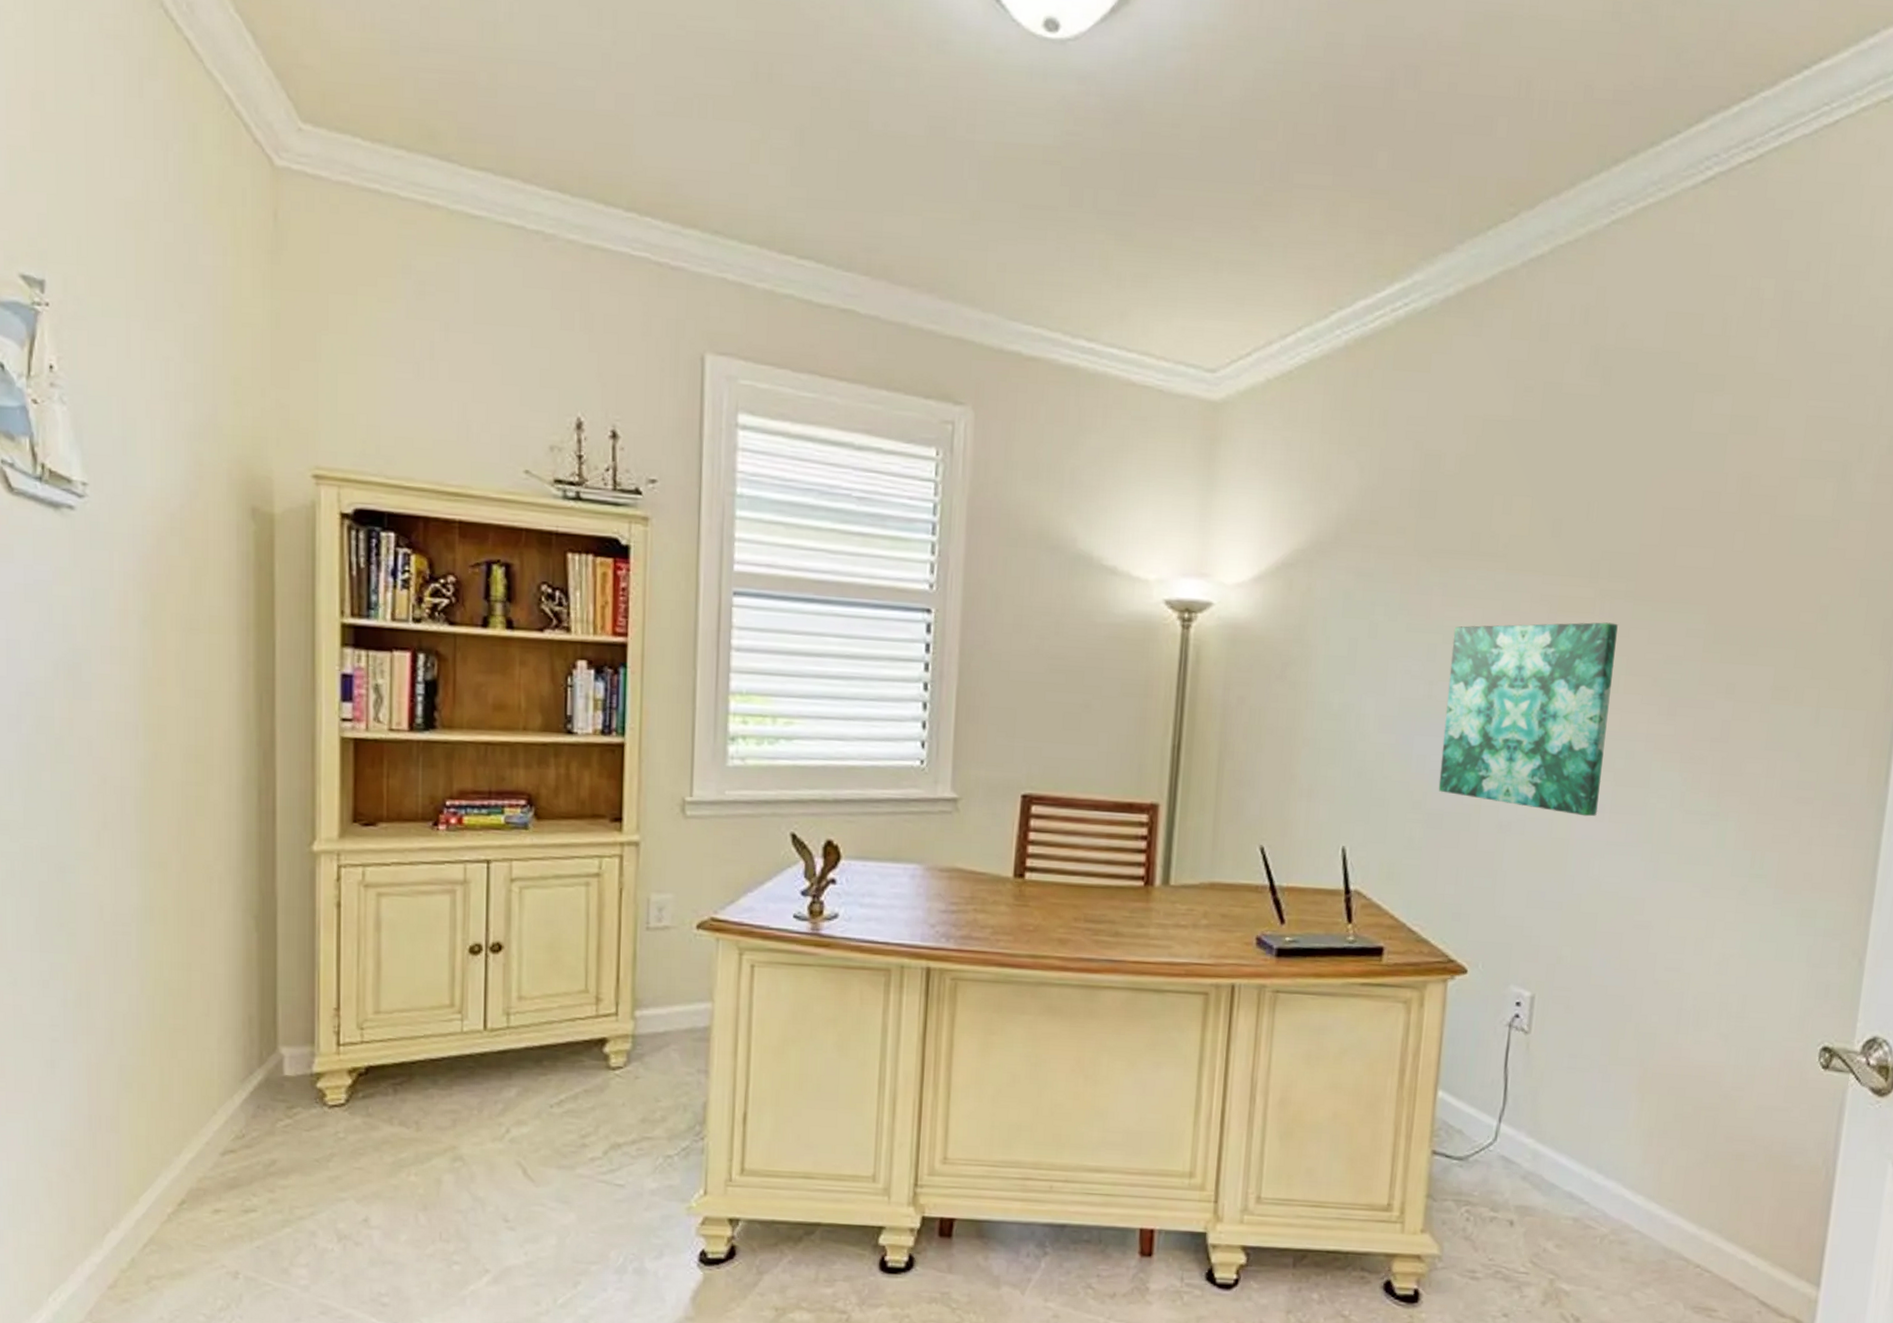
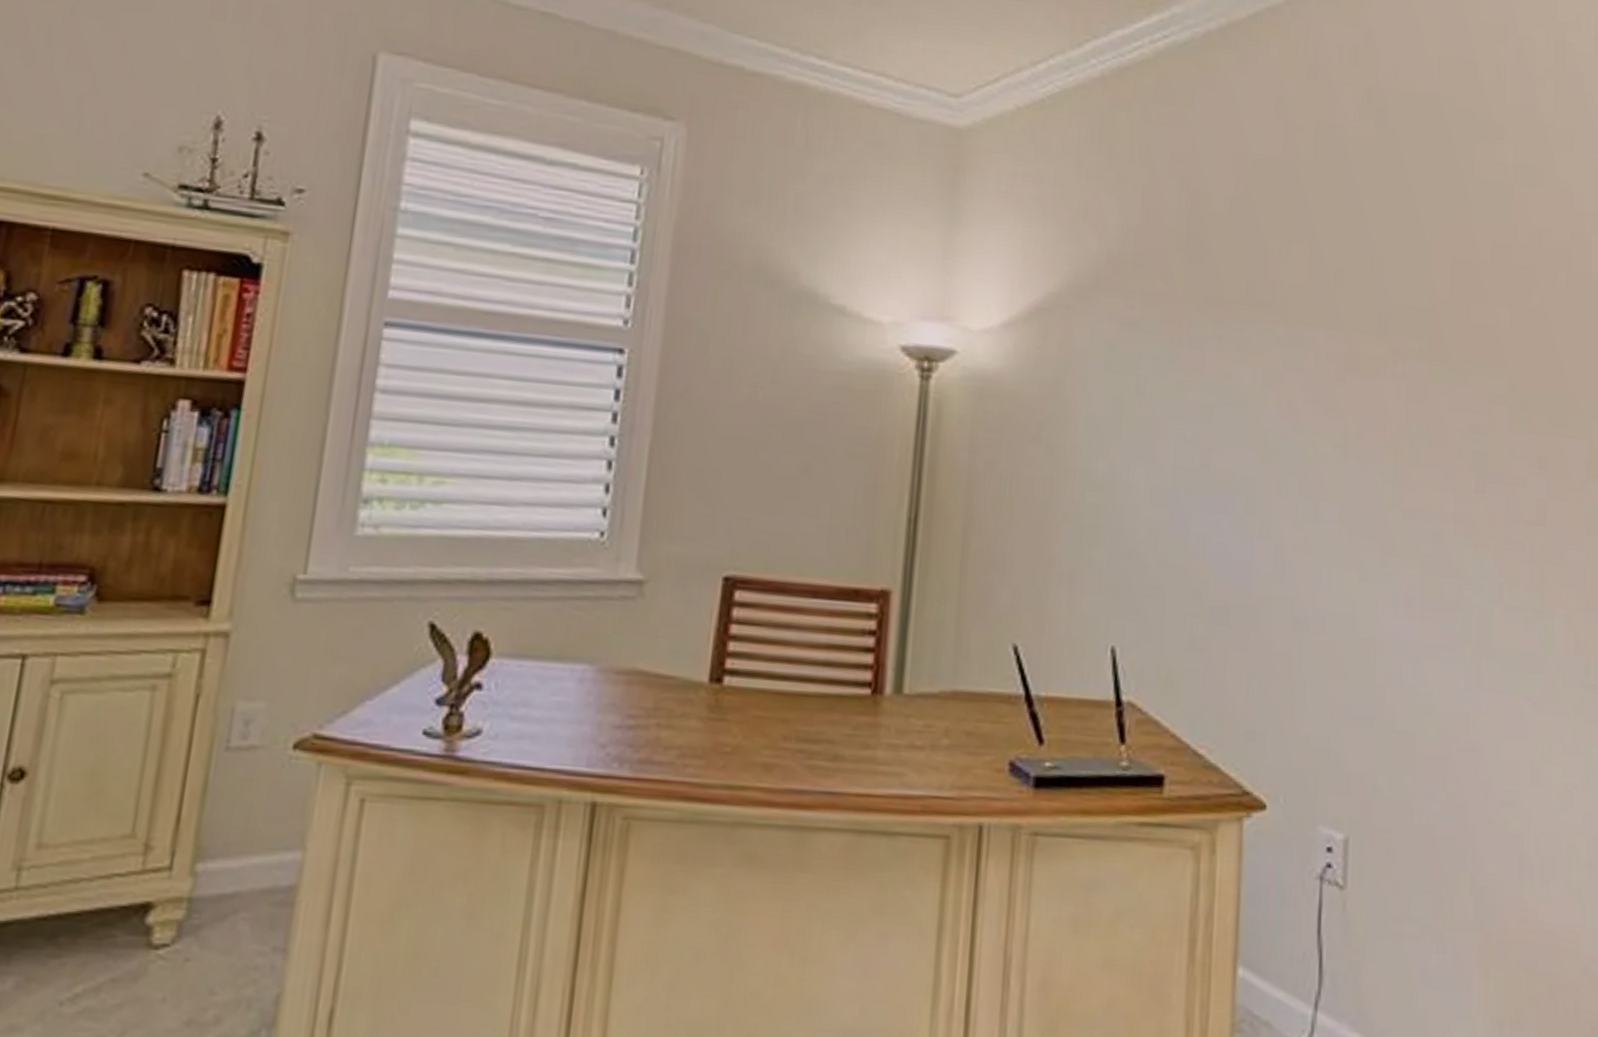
wall art: present [1438,622,1618,817] -> none [1222,384,1413,613]

